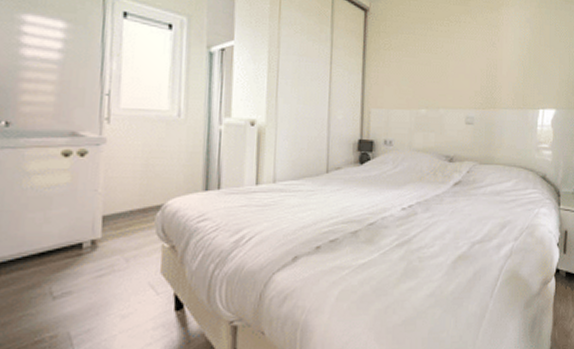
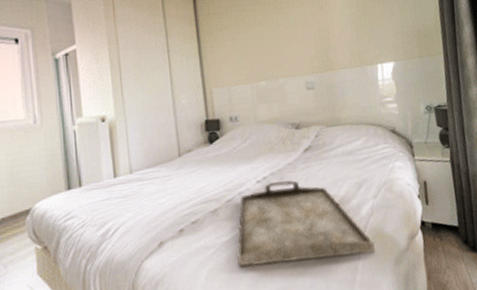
serving tray: none [371,211,509,294] -> present [237,179,375,267]

